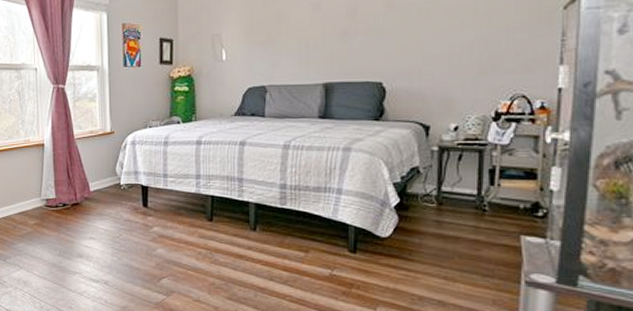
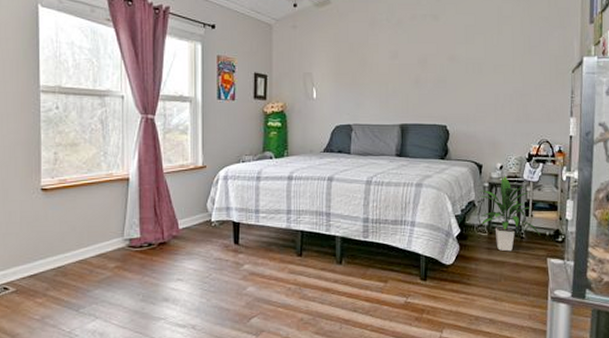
indoor plant: none [426,138,511,226] -> present [480,176,540,252]

